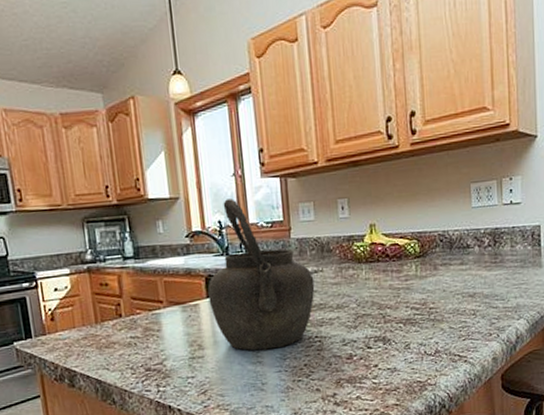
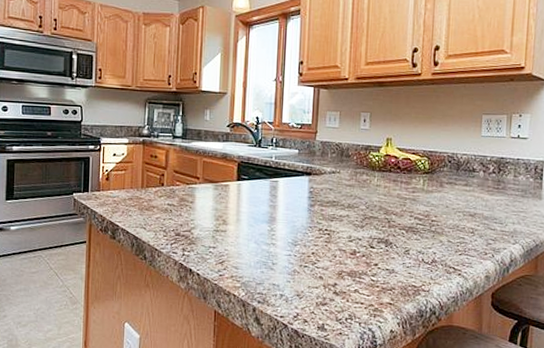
kettle: present [207,198,315,351] -> none [238,99,331,234]

